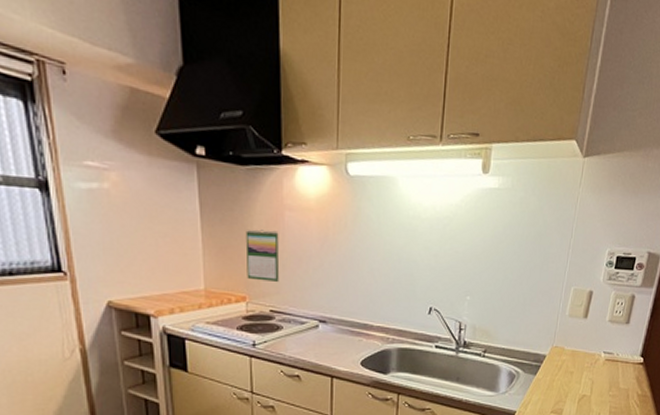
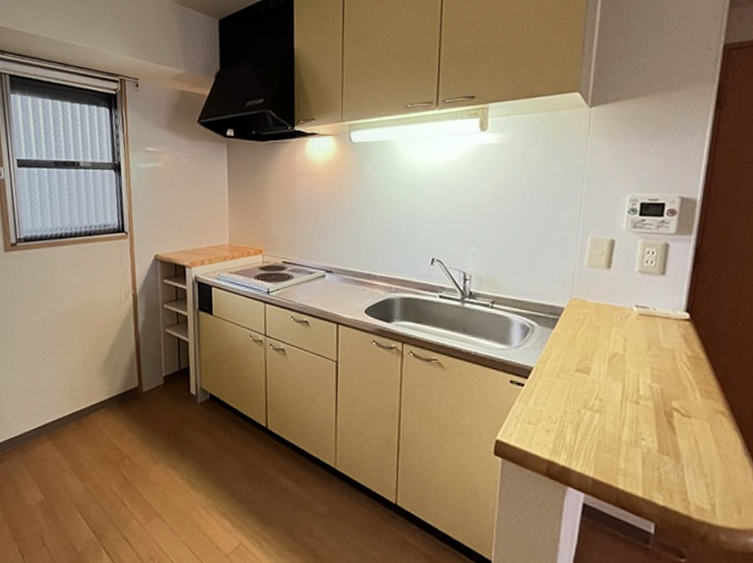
calendar: present [245,229,280,283] -> none [263,192,292,238]

